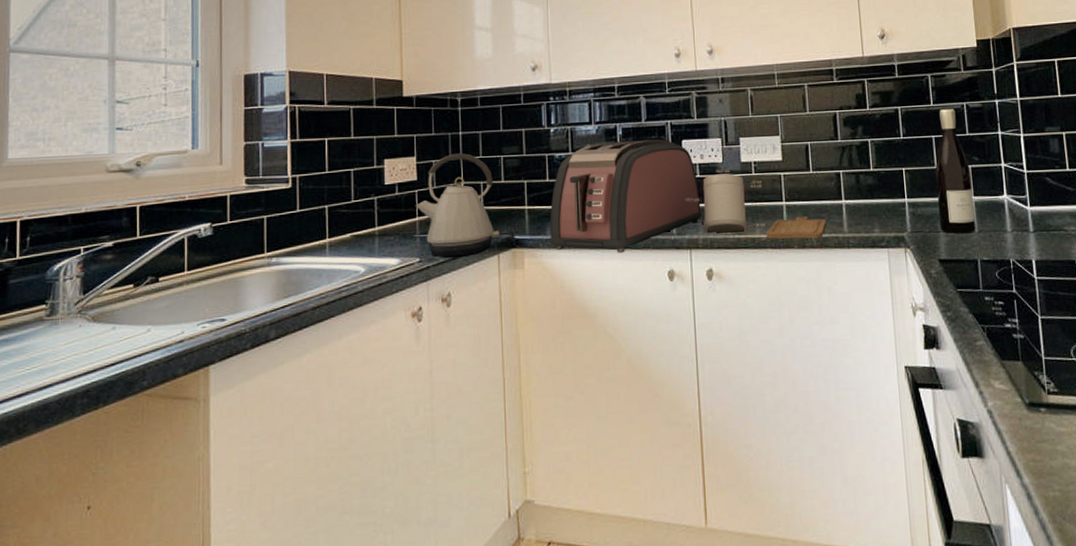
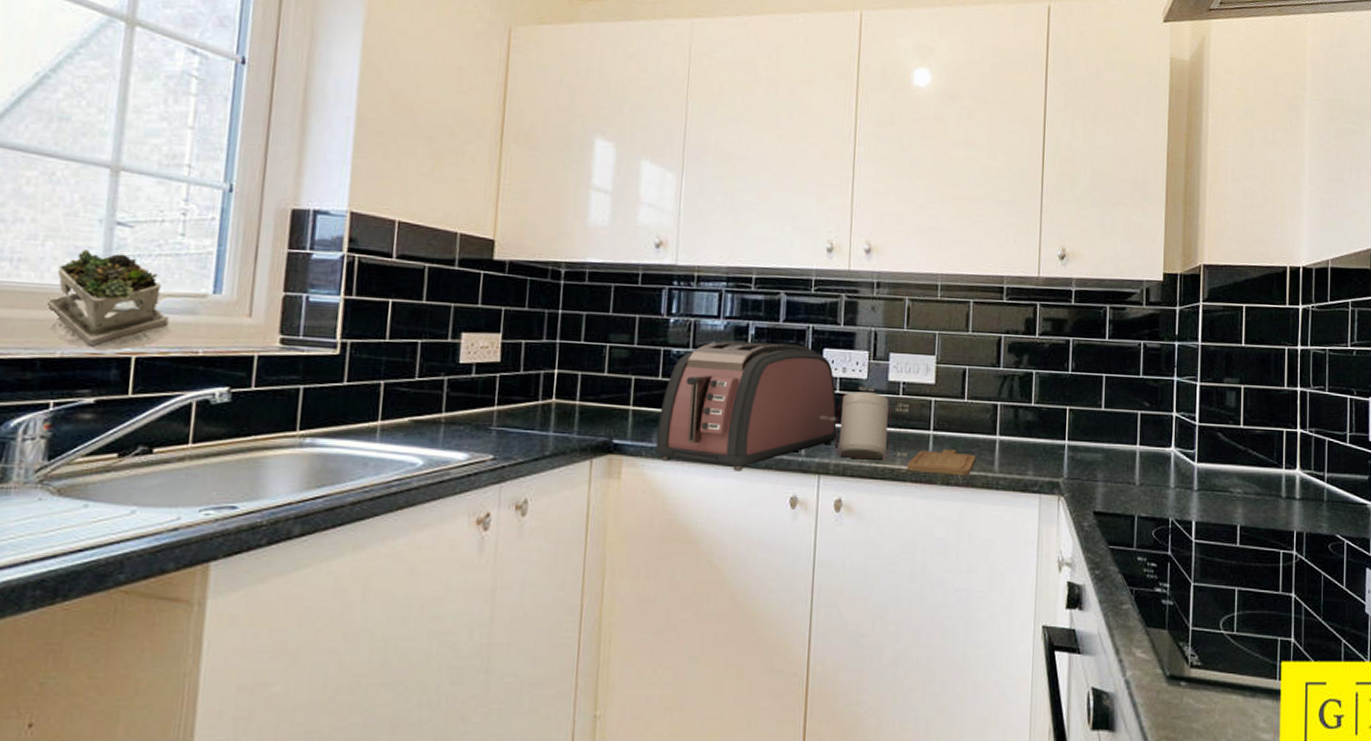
succulent plant: none [70,125,164,204] -> present [44,250,172,351]
kettle: present [415,152,500,259] -> none [494,334,596,460]
bottle: present [935,109,976,234] -> none [1099,346,1139,486]

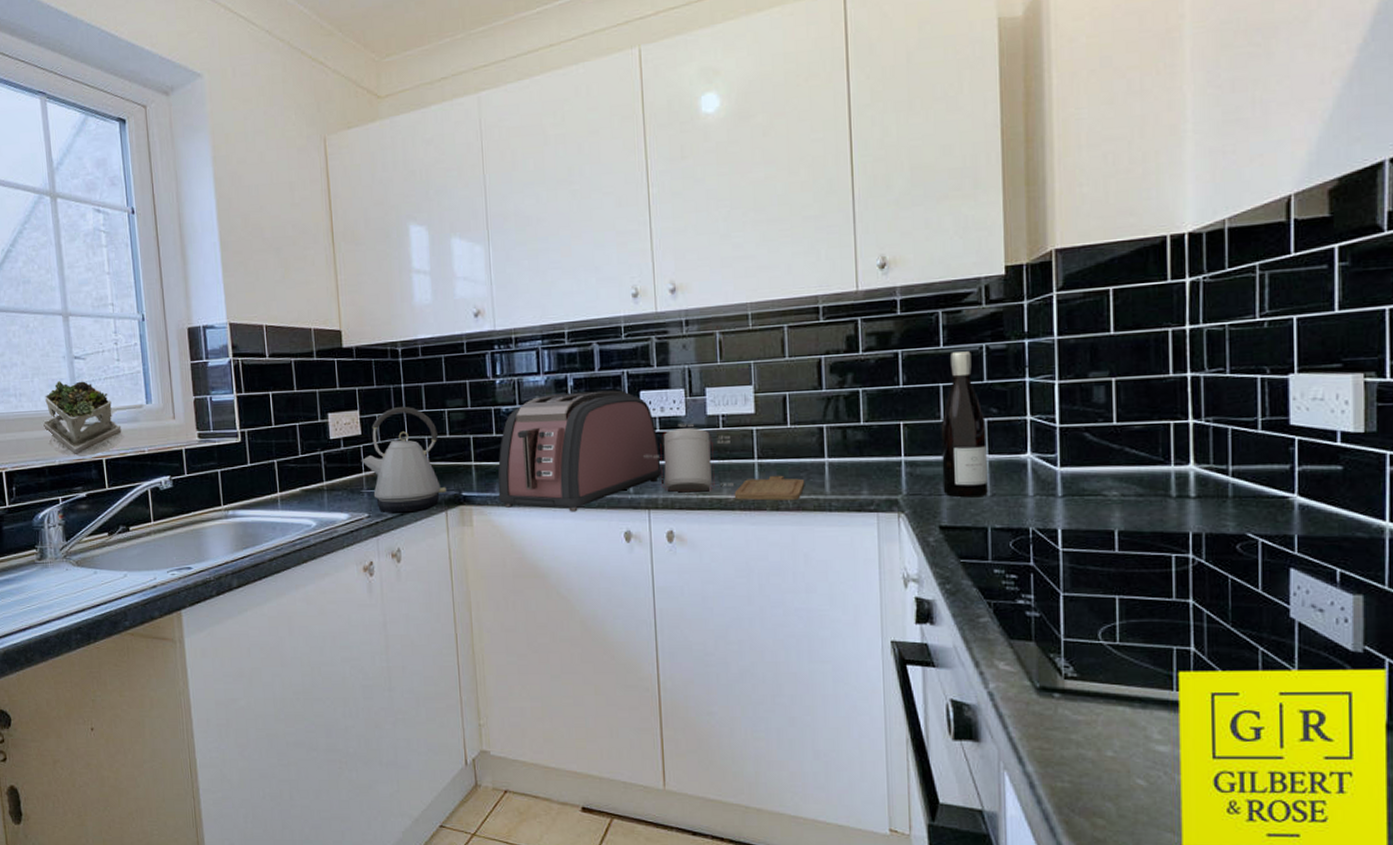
kettle: none [494,334,596,460] -> present [361,406,448,515]
bottle: none [1099,346,1139,486] -> present [941,351,988,498]

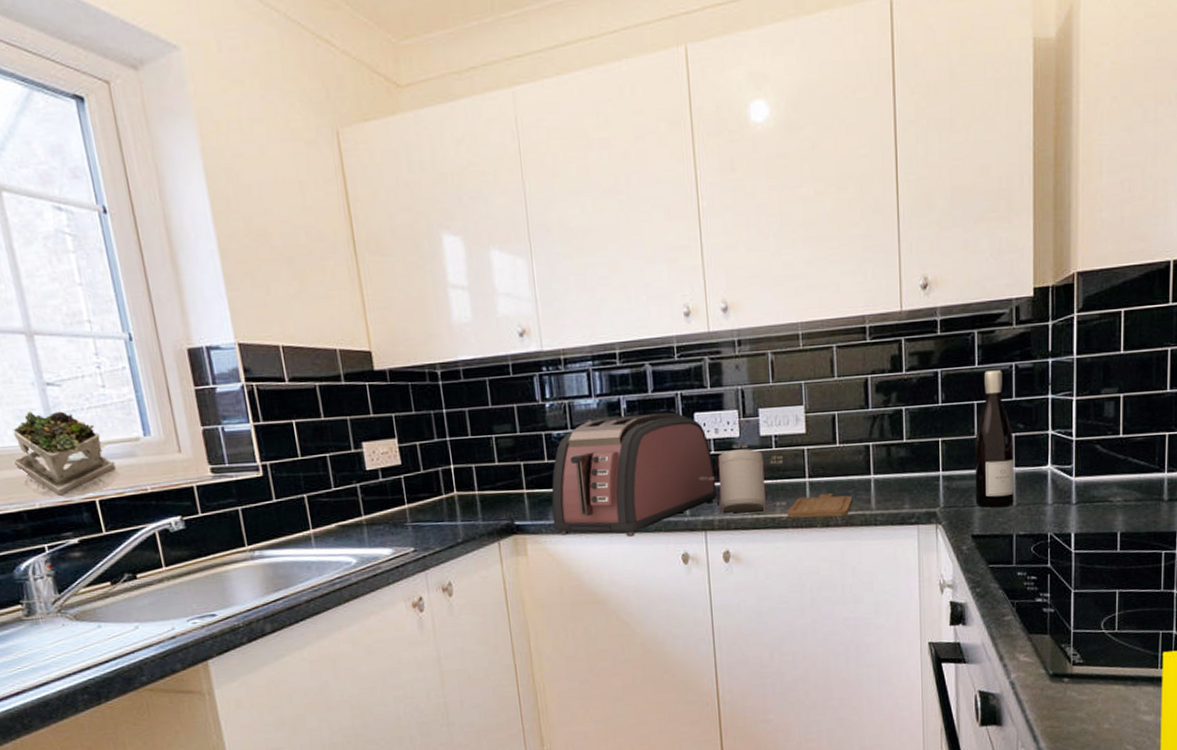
kettle: present [361,406,448,515] -> none [402,432,499,548]

